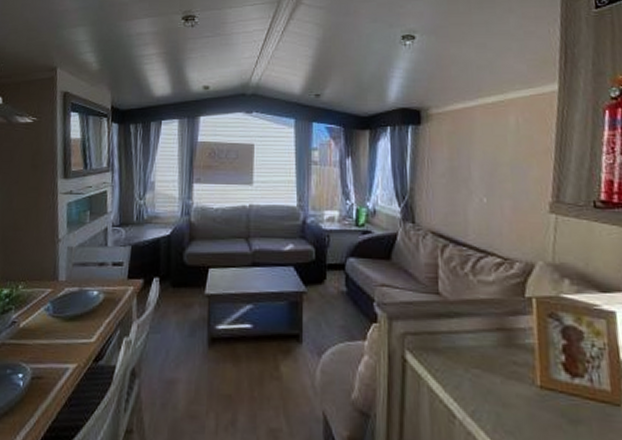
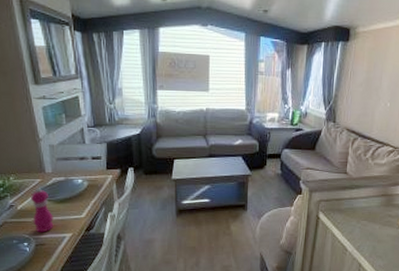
pepper mill: none [33,300,59,361] -> present [30,188,54,233]

